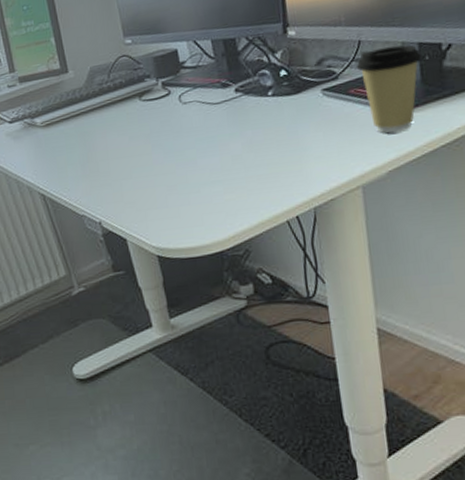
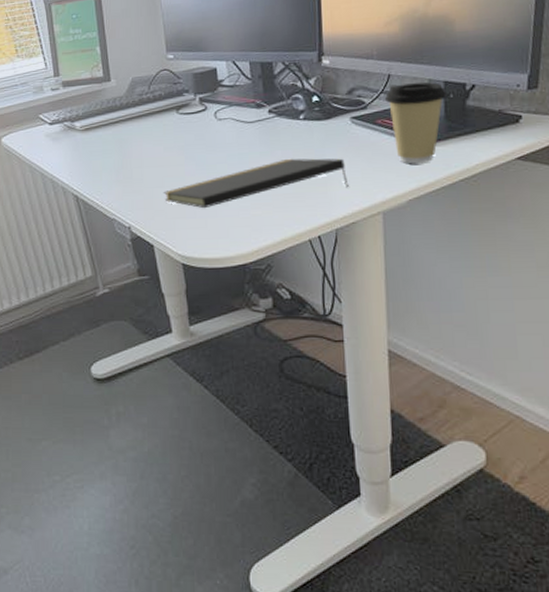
notepad: none [132,133,325,197] -> present [163,158,349,209]

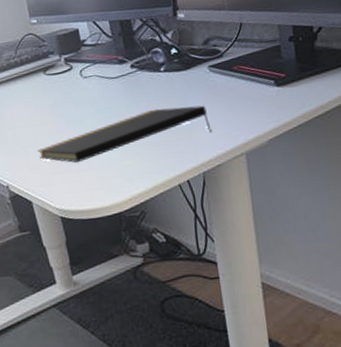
coffee cup: present [384,81,448,164] -> none [238,27,297,106]

